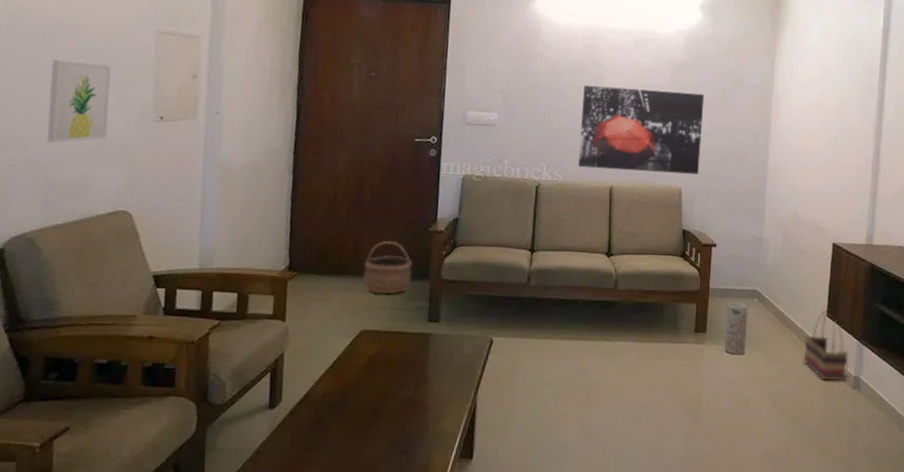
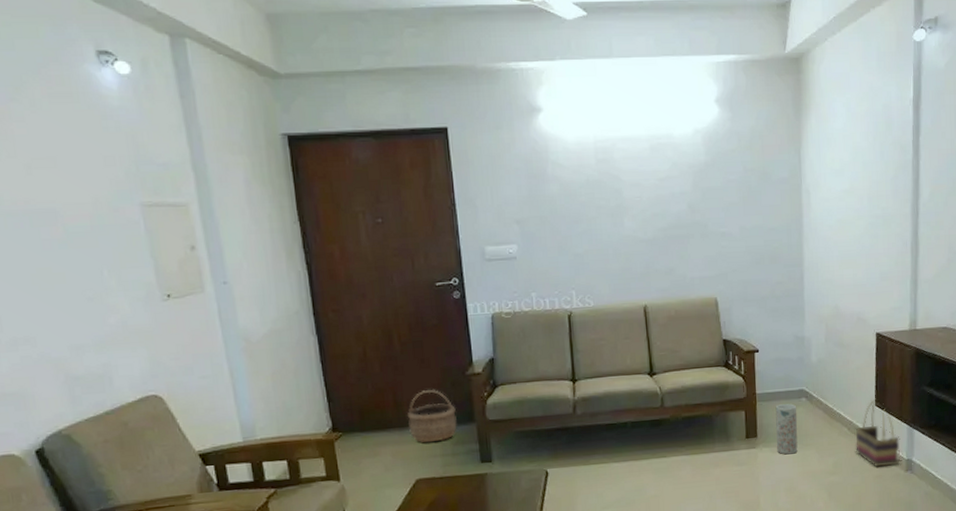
wall art: present [47,59,111,143] -> none [38,247,117,337]
wall art: present [578,85,705,174] -> none [603,195,734,290]

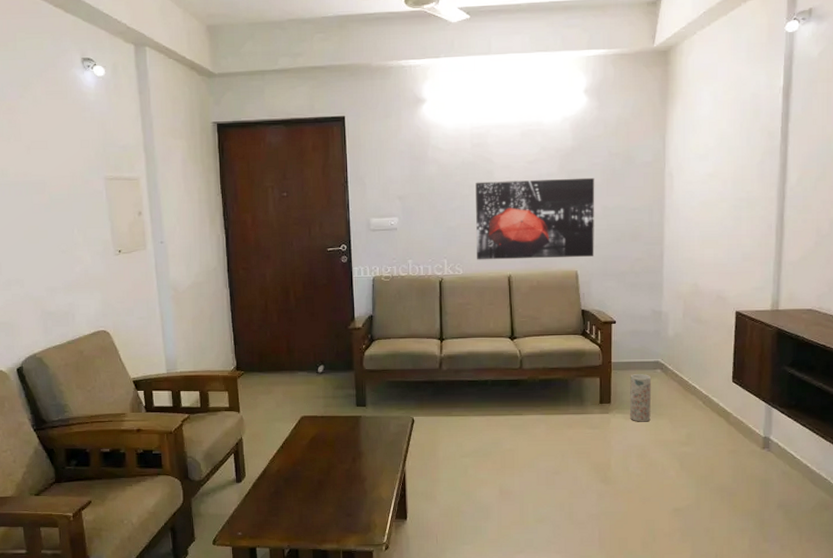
wicker basket: present [408,389,457,443] -> none [298,339,338,386]
wall art: none [603,195,734,290] -> present [476,177,595,260]
basket: present [855,398,900,467] -> none [710,375,758,442]

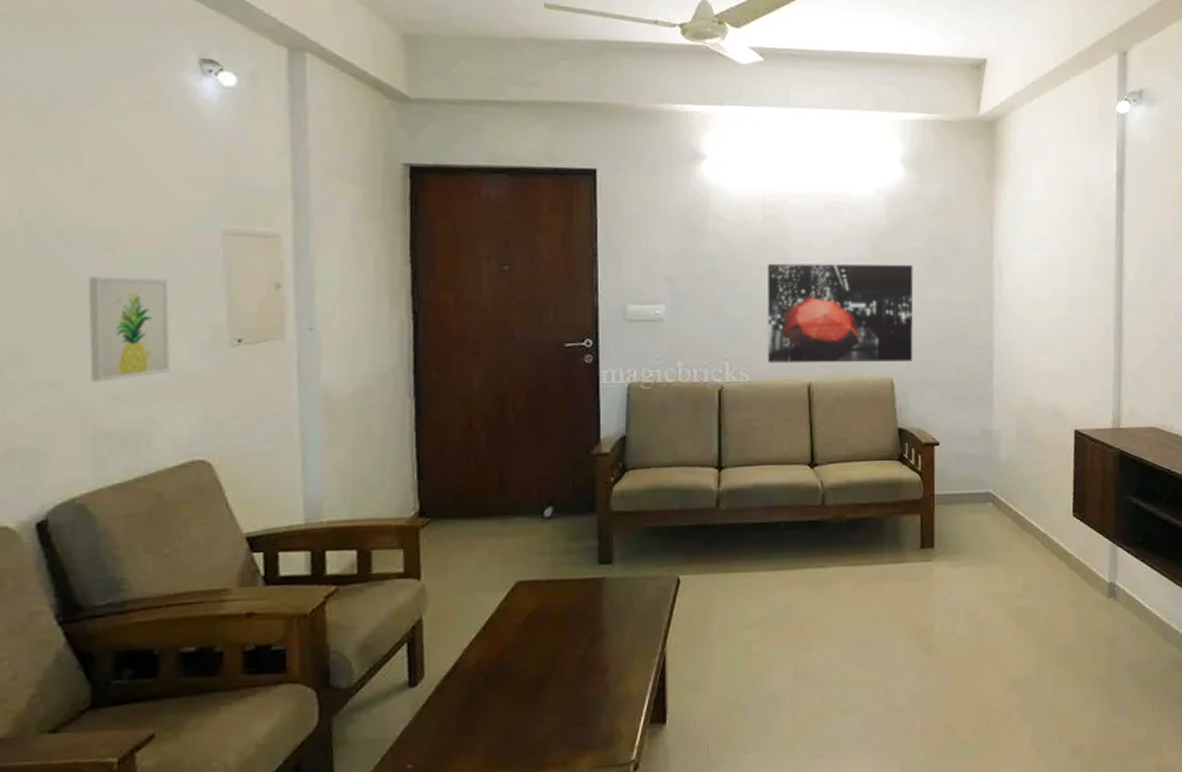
wall art: none [30,211,81,280] -> present [87,276,170,382]
vase: present [630,373,652,422] -> none [956,508,982,571]

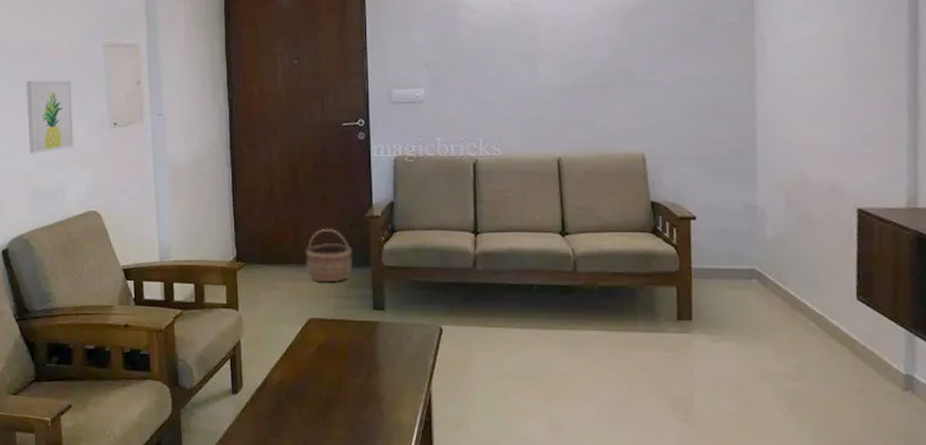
wicker basket: none [514,469,574,536] -> present [306,228,352,283]
wall art: present [768,263,914,364] -> none [517,42,666,139]

